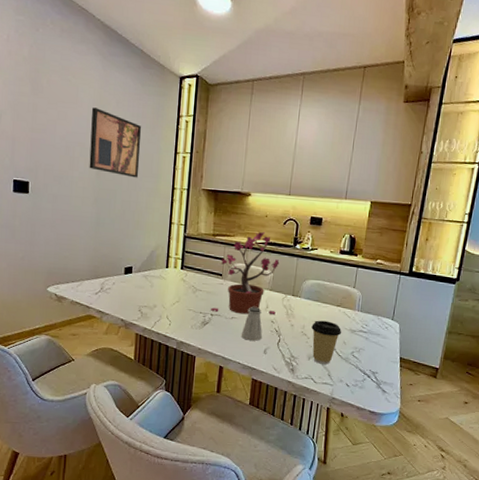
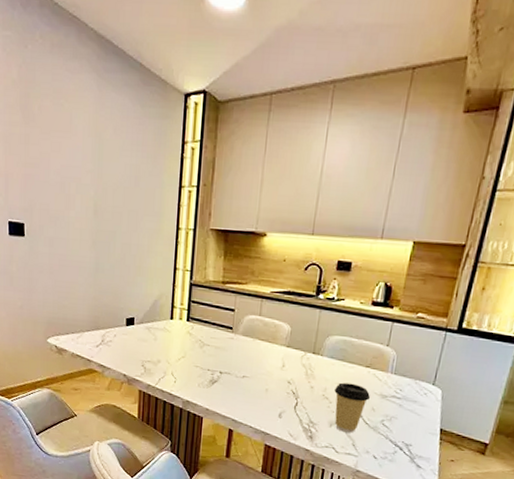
wall art: present [89,107,142,178] -> none [86,136,142,217]
potted plant: present [210,231,280,315] -> none [219,278,299,374]
saltshaker: present [241,307,263,341] -> none [253,365,278,404]

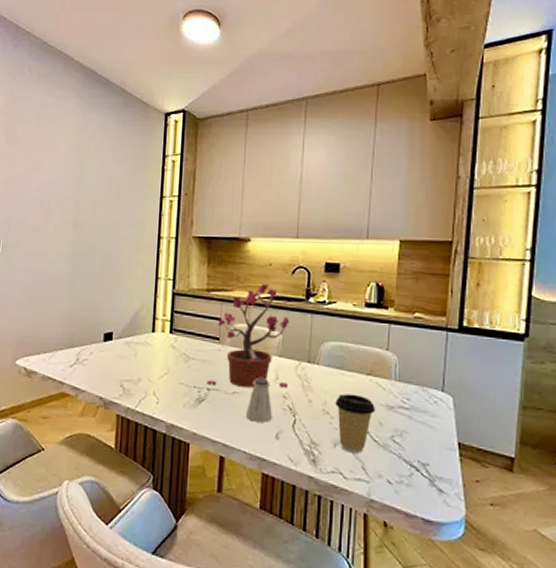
potted plant: none [219,278,299,374] -> present [206,283,290,388]
saltshaker: none [253,365,278,404] -> present [245,378,273,423]

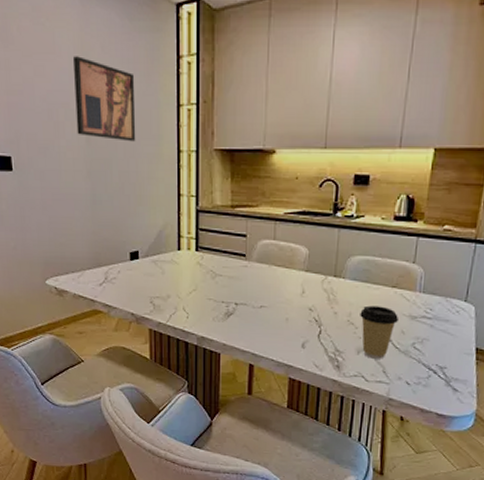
wall art: none [65,153,123,228] -> present [72,56,136,142]
potted plant: present [206,283,290,388] -> none [233,198,317,302]
saltshaker: present [245,378,273,423] -> none [272,292,300,333]

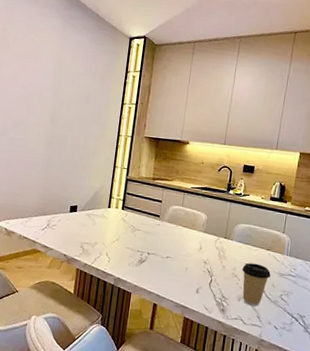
wall art: present [72,56,136,142] -> none [44,62,94,125]

